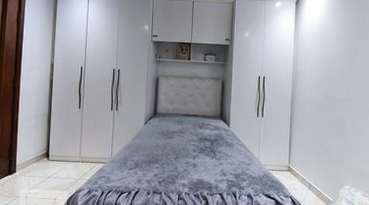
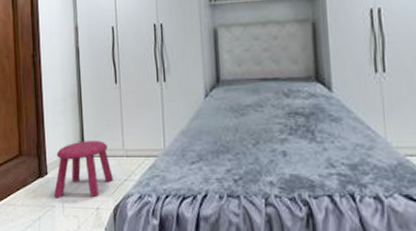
stool: none [20,149,70,191] -> present [54,140,113,198]

